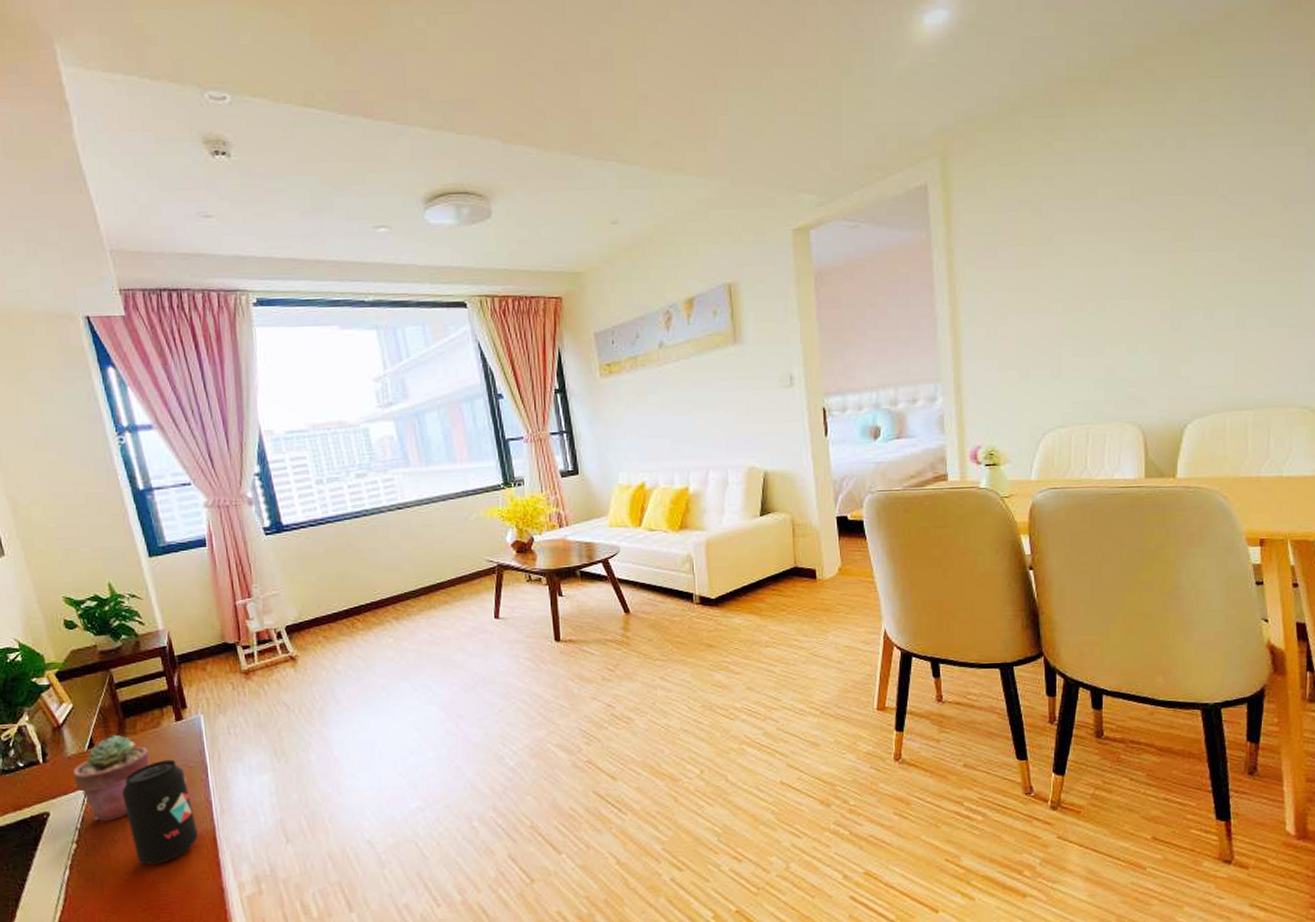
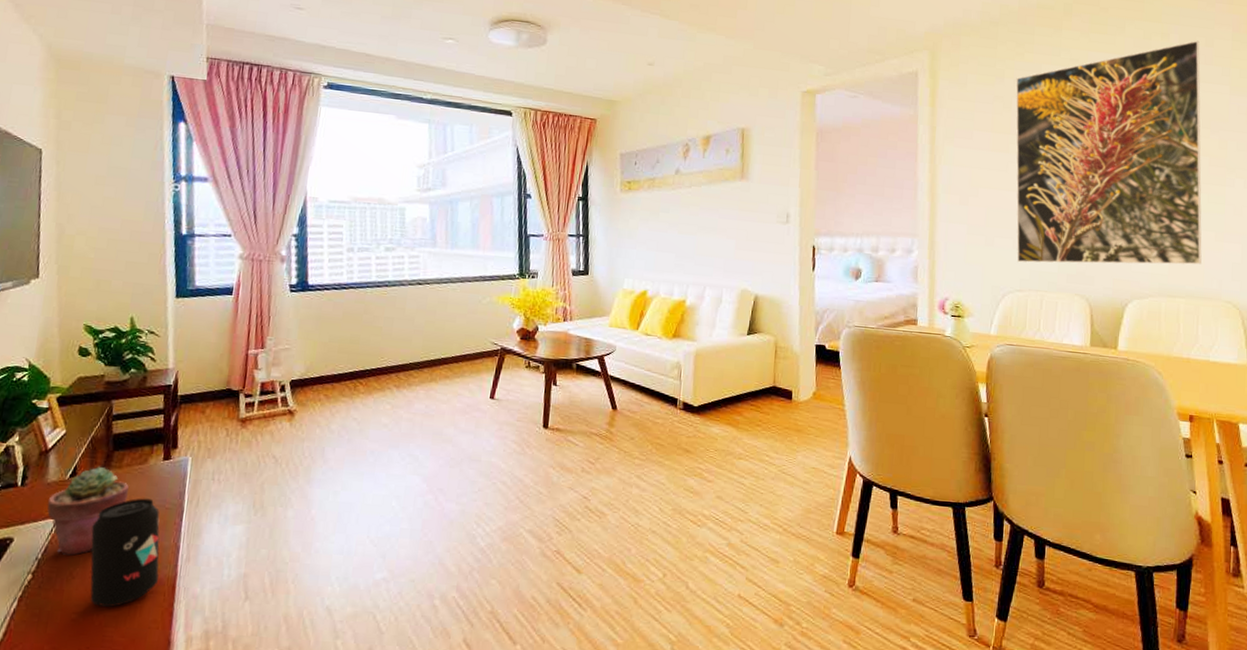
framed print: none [1045,93,1273,395] -> present [1015,40,1202,265]

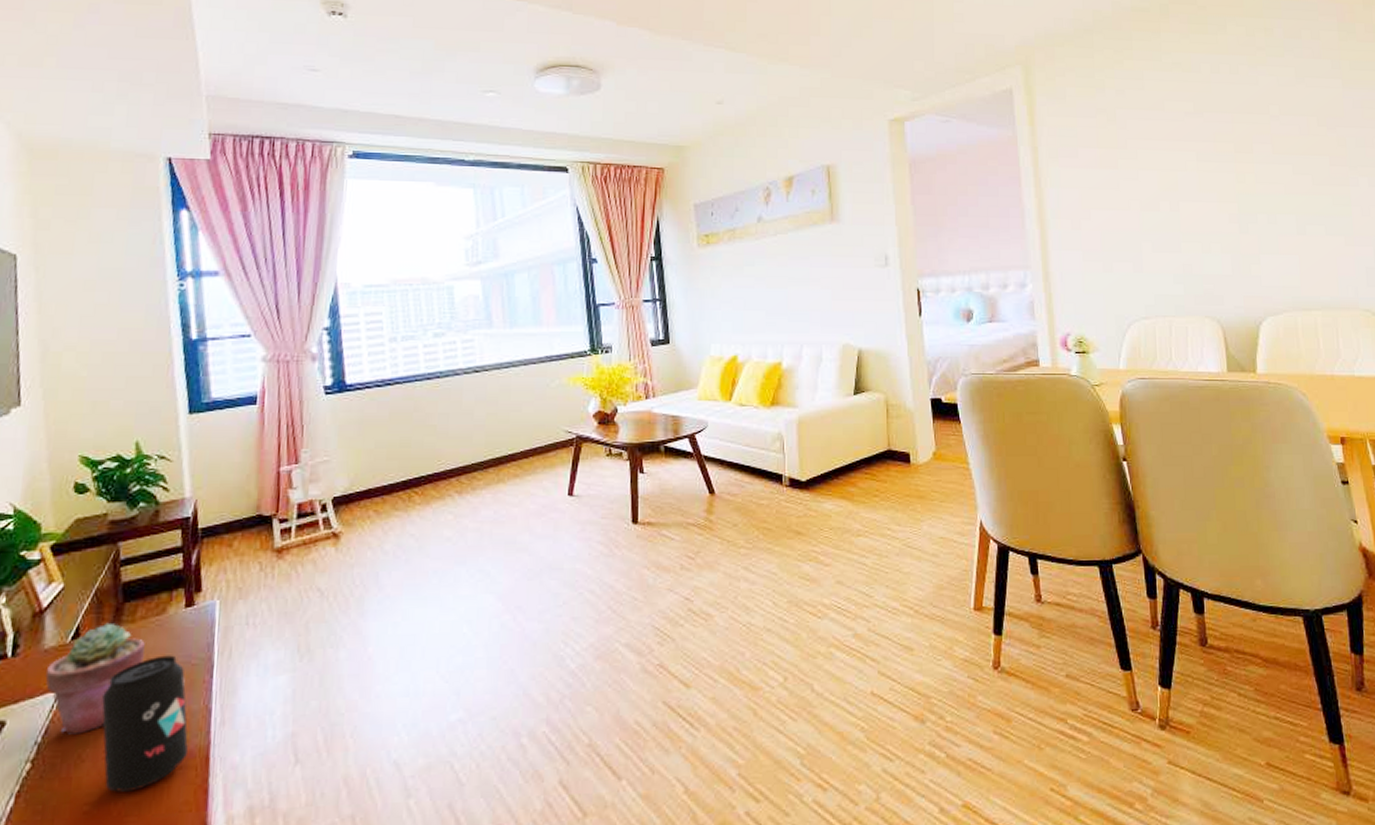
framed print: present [1015,40,1202,265] -> none [1117,33,1334,288]

